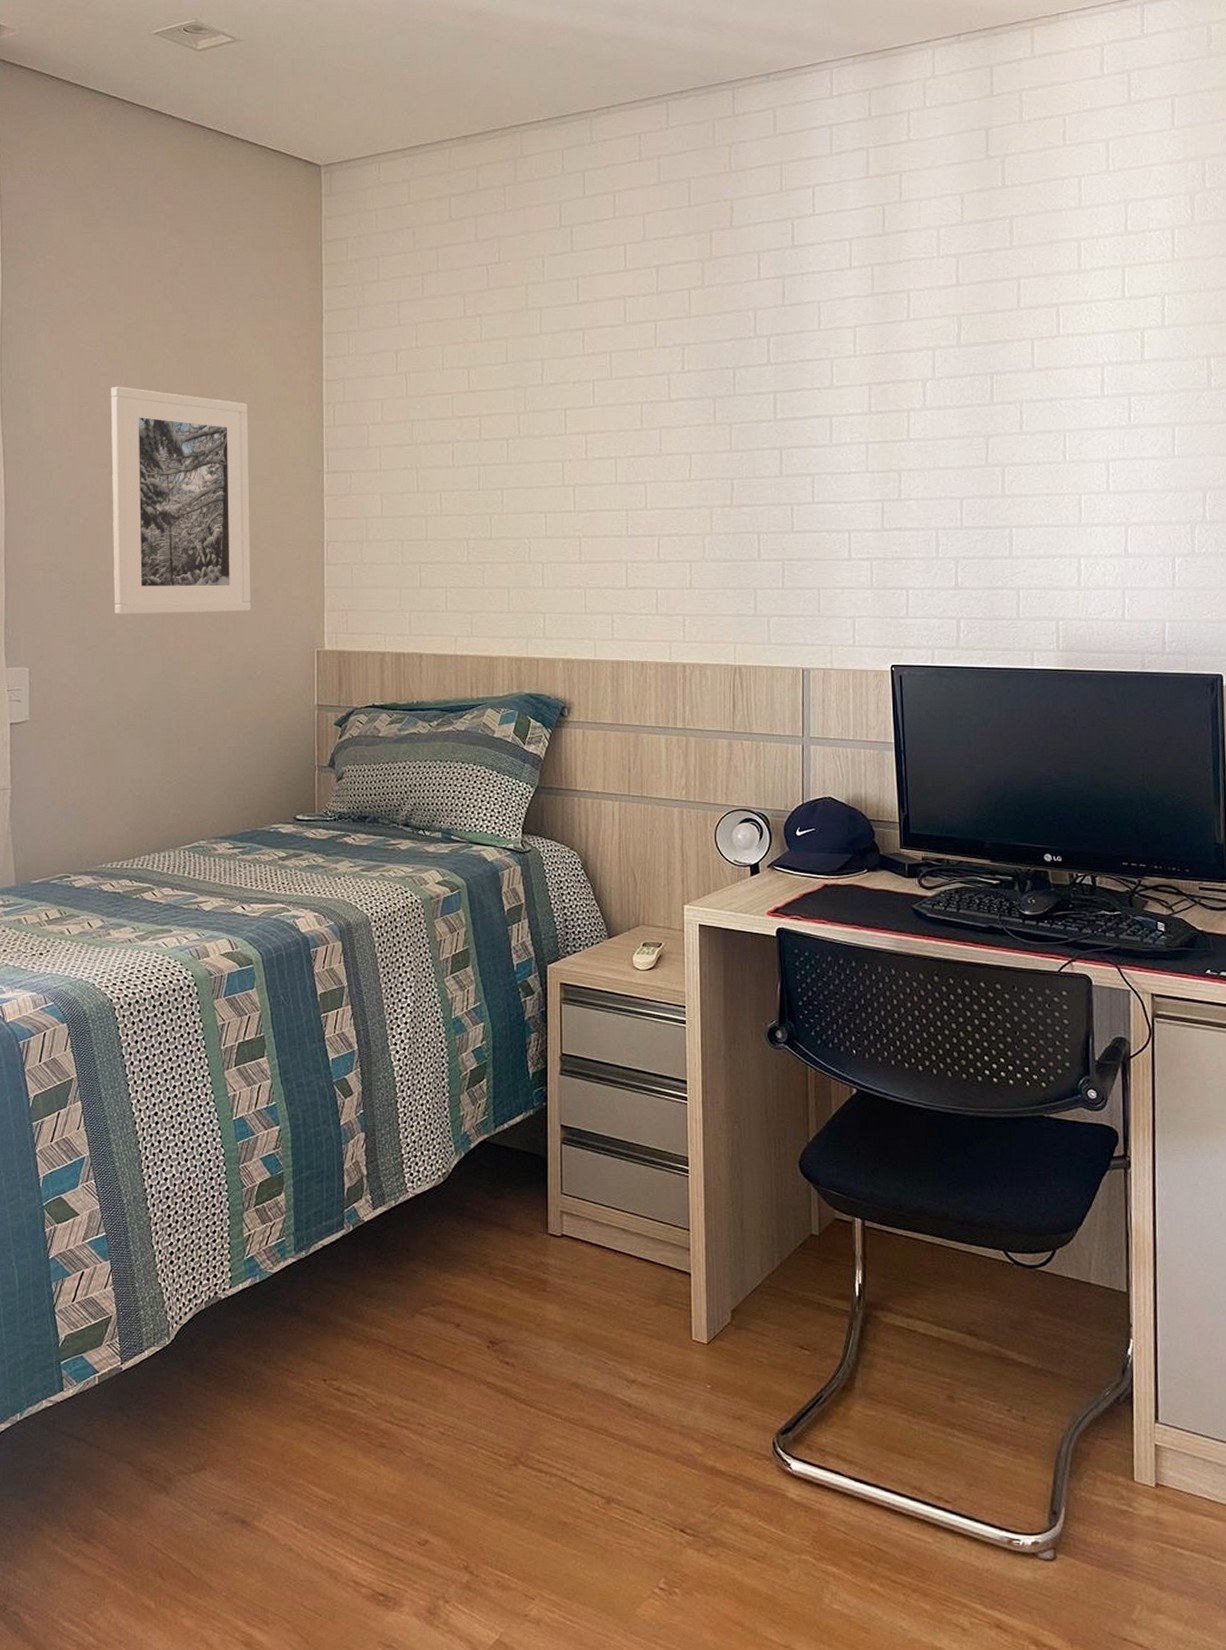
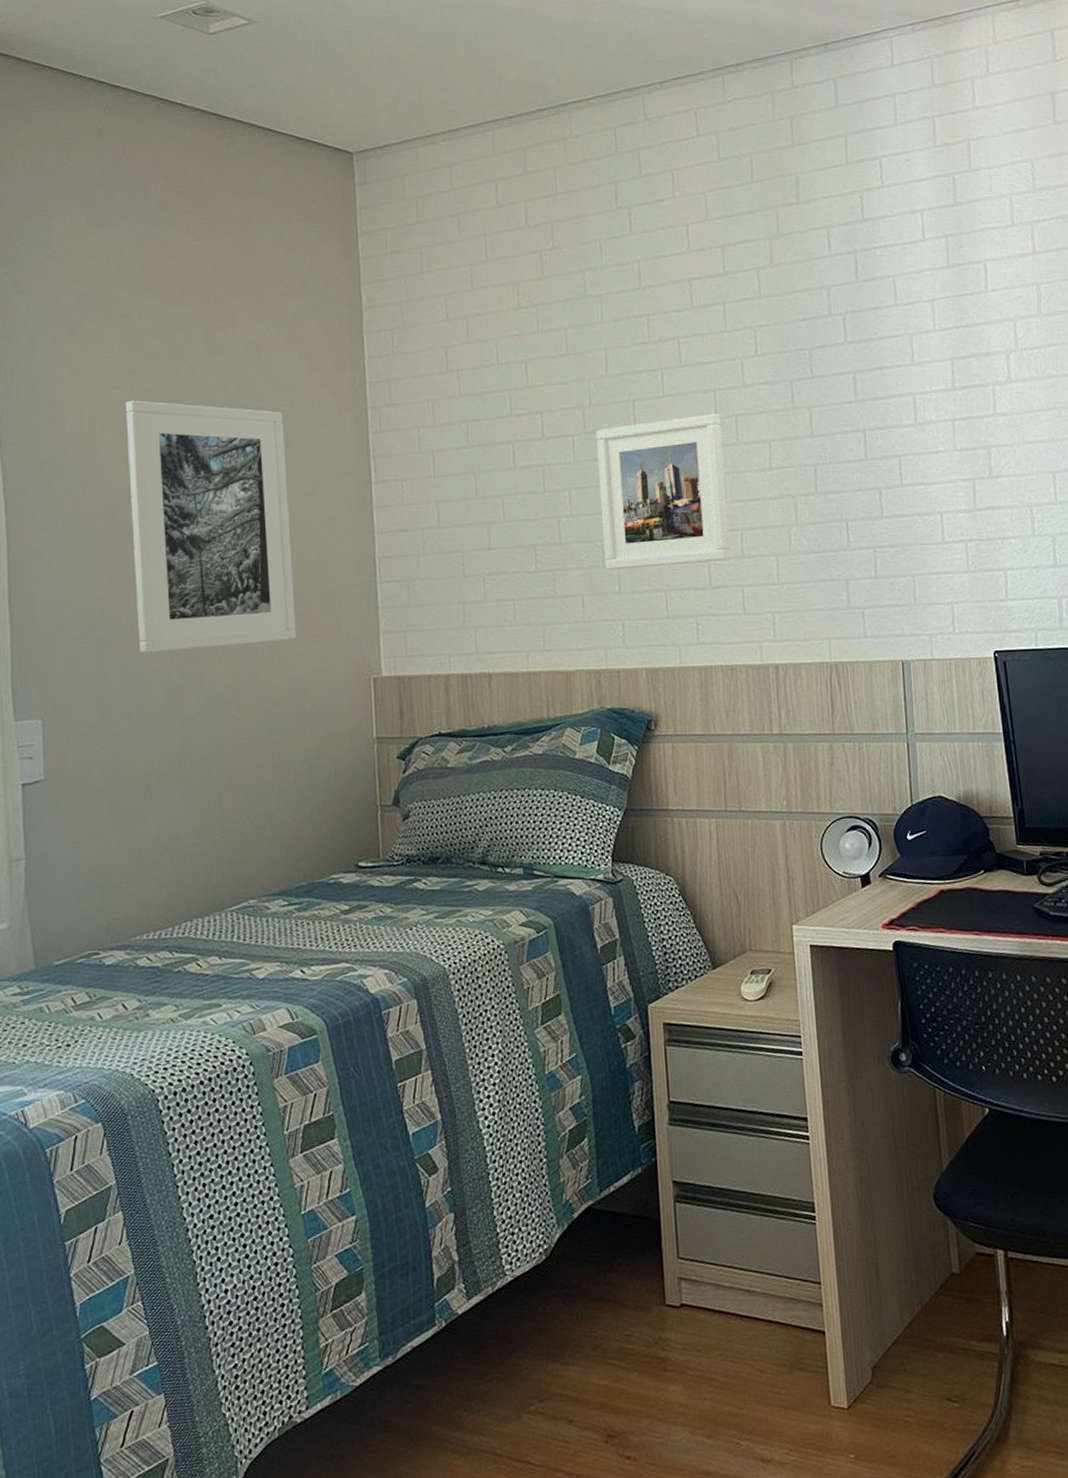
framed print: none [529,425,648,566] -> present [596,413,731,571]

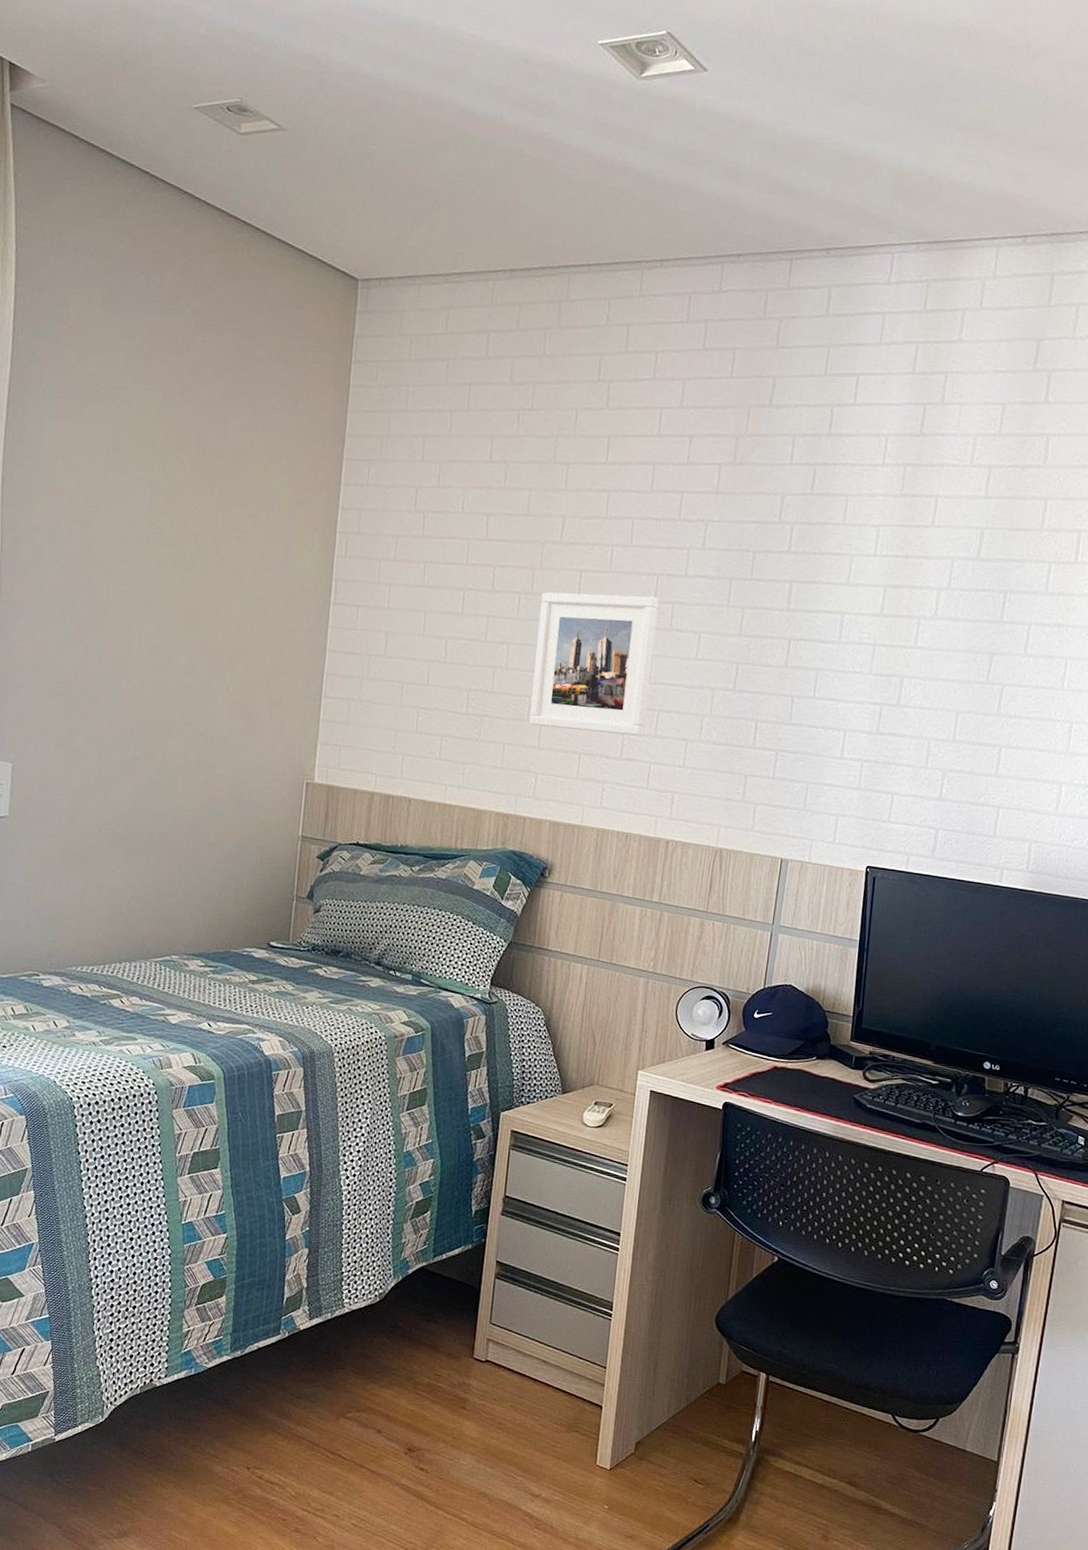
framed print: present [125,400,297,653] -> none [104,485,259,735]

